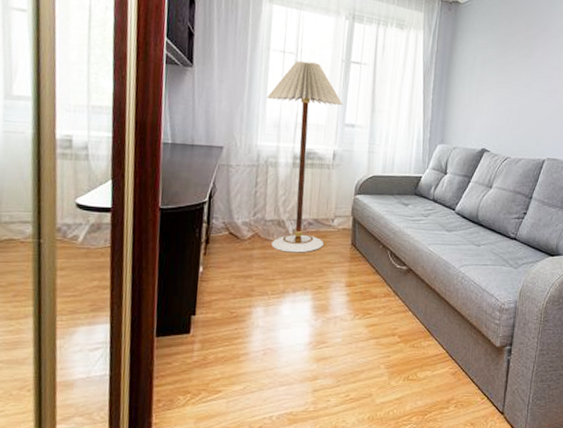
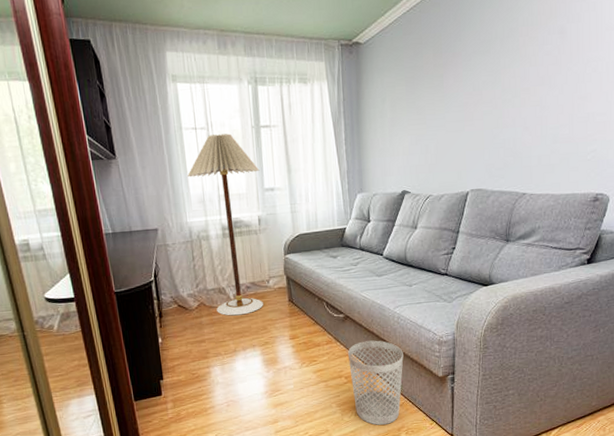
wastebasket: none [404,298,463,394] -> present [347,340,404,425]

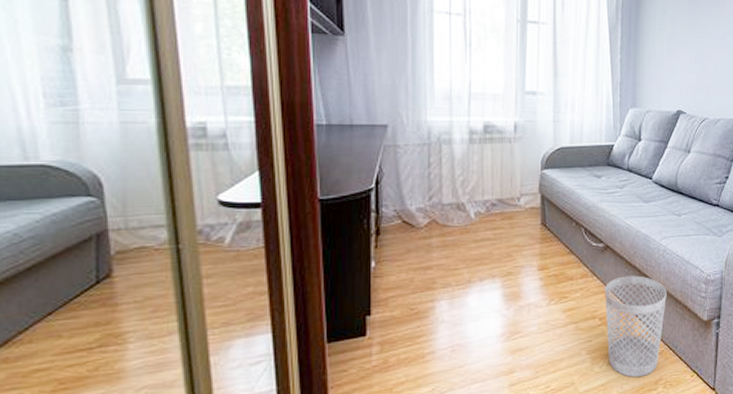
floor lamp: present [187,133,263,316] -> none [434,23,522,238]

